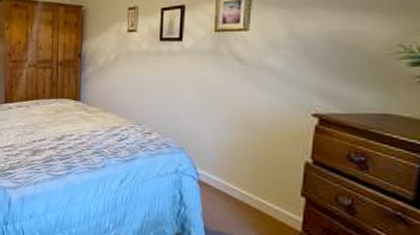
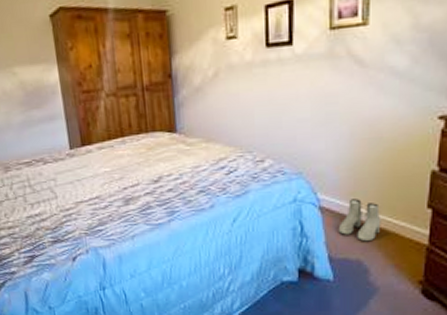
boots: none [214,177,256,220] -> present [338,199,381,242]

